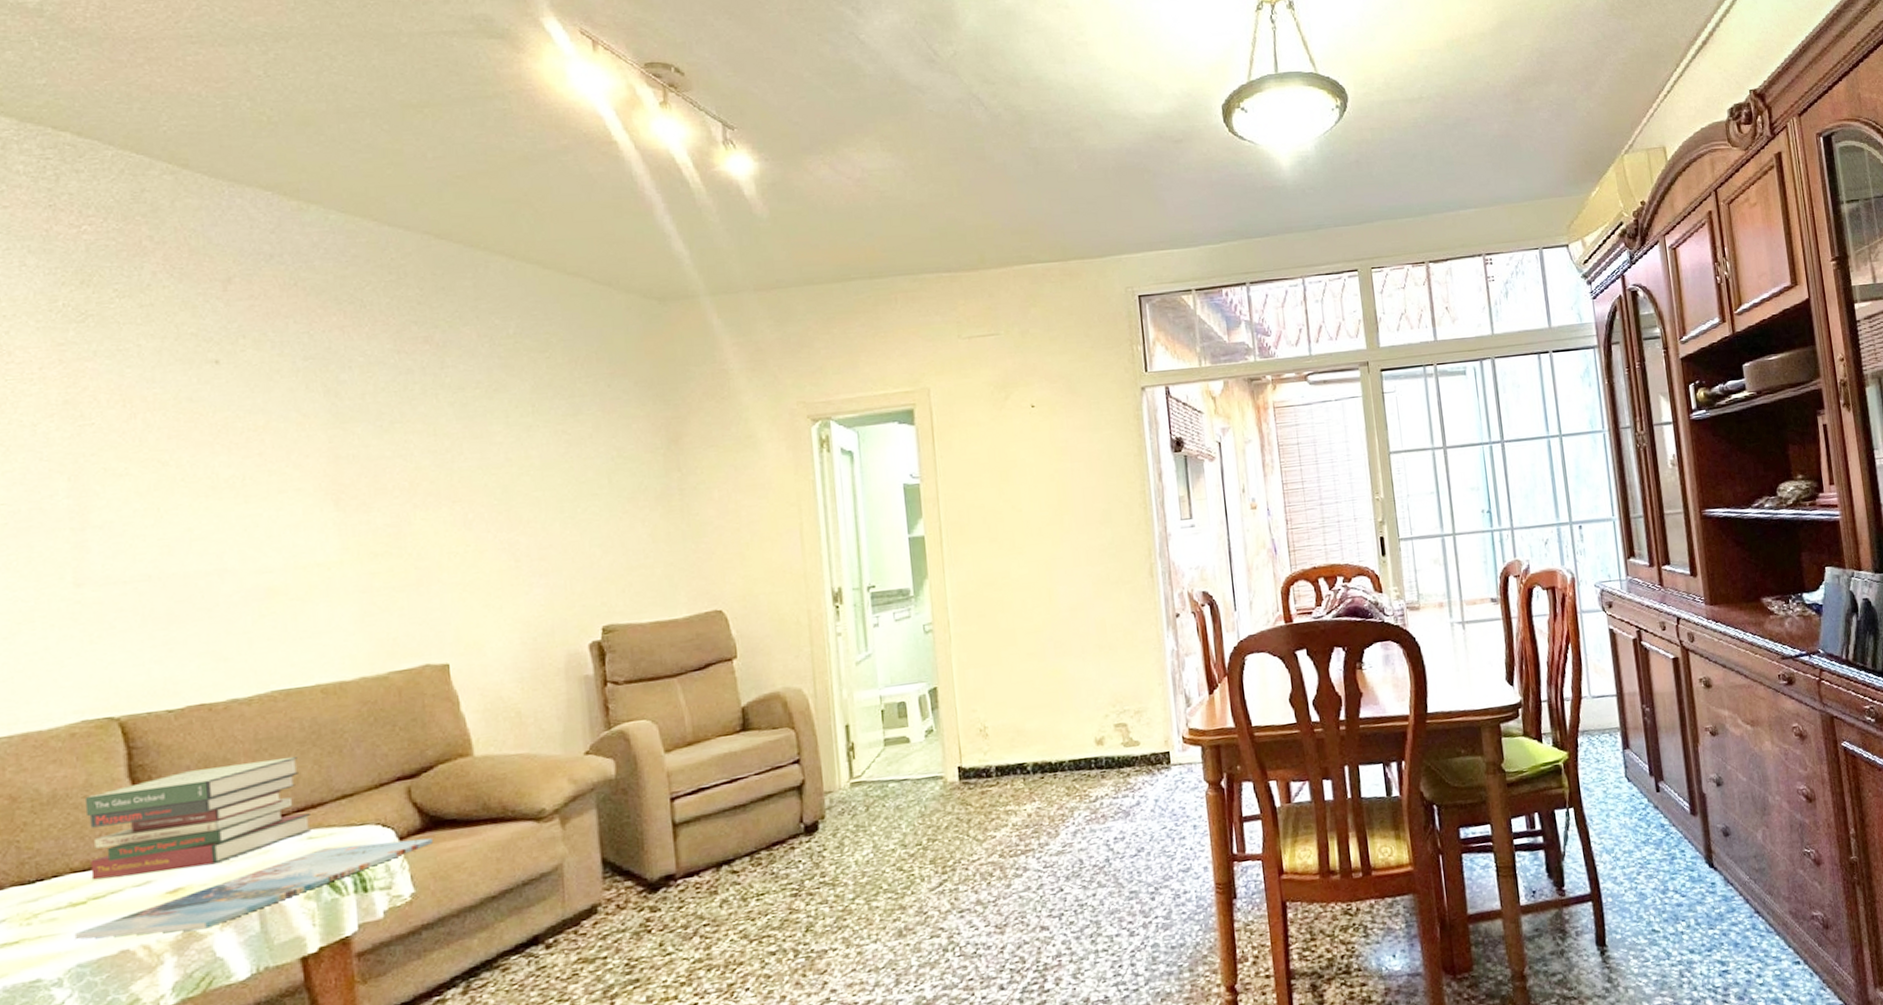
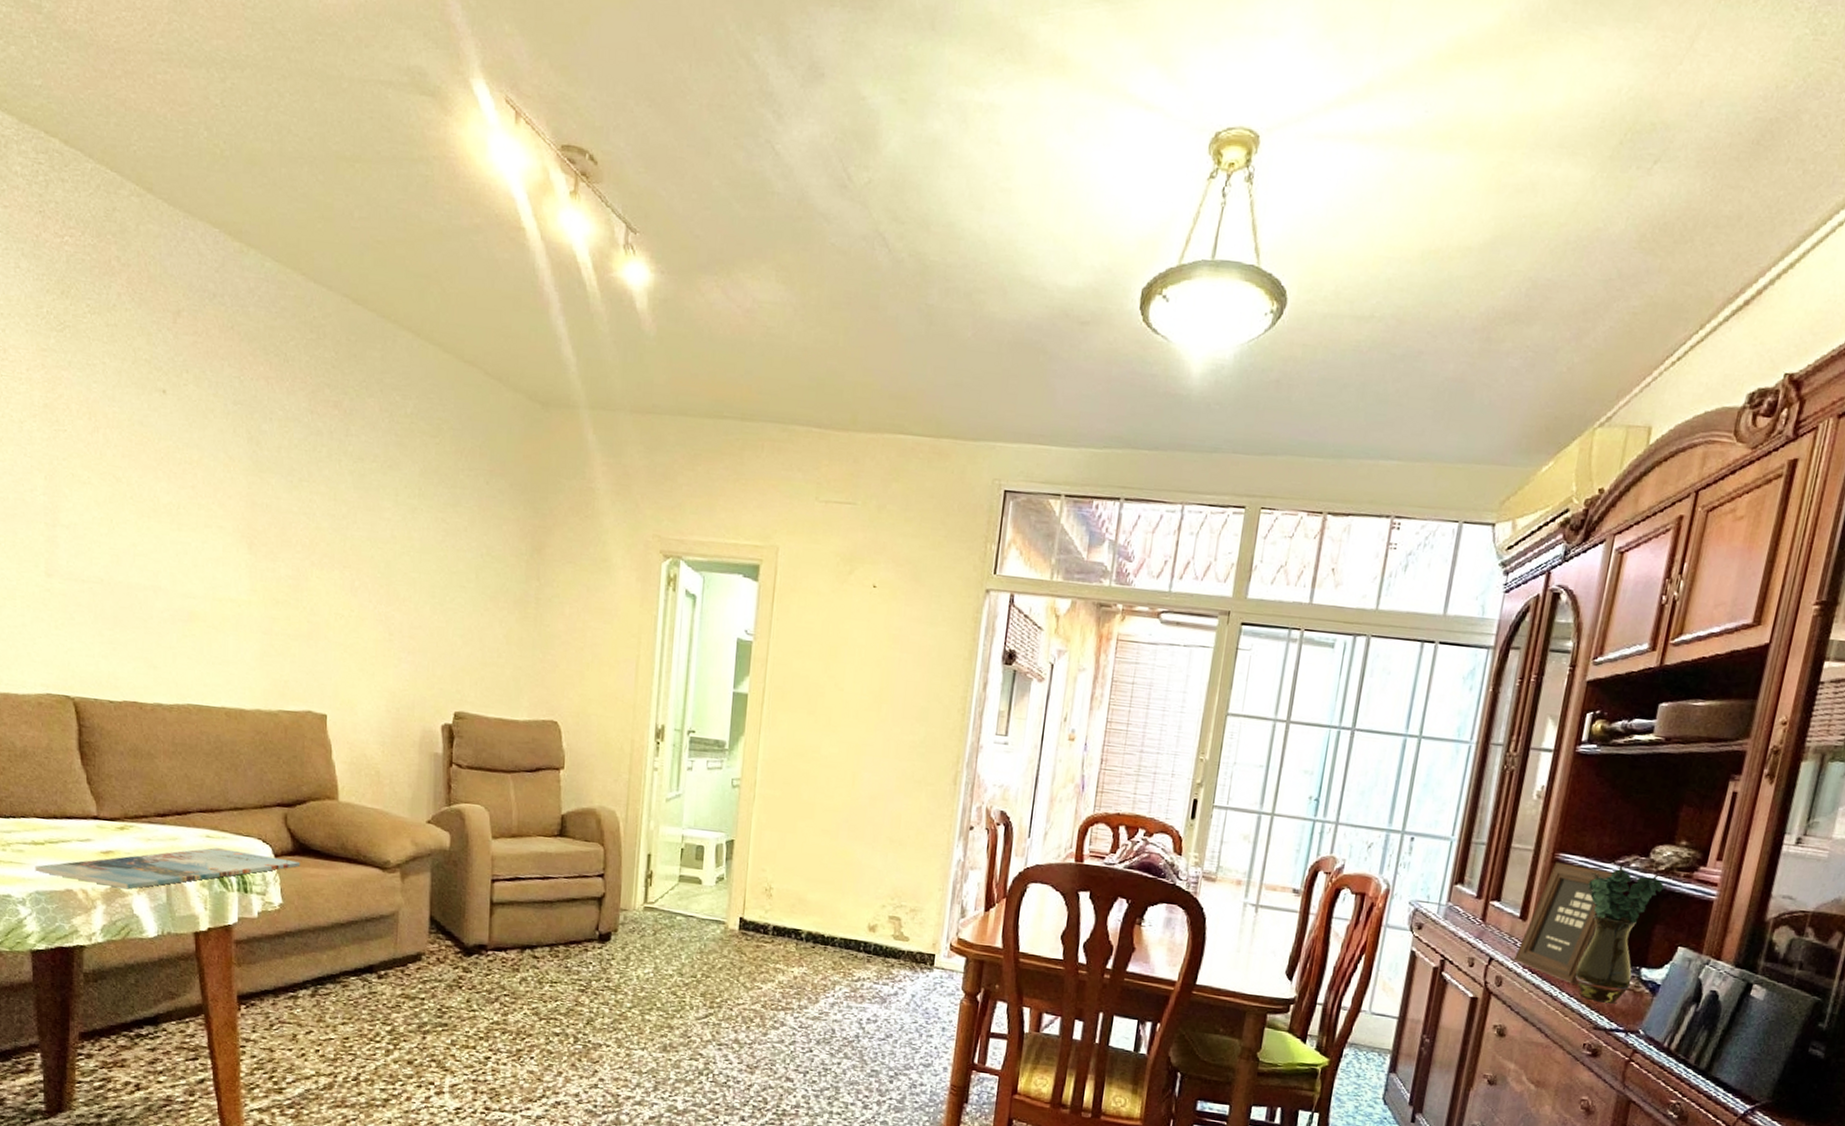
books: present [84,757,311,880] -> none [46,756,209,839]
picture frame: none [1697,516,1767,624] -> present [1514,862,1628,986]
vase: none [1736,506,1799,634] -> present [1574,863,1664,1004]

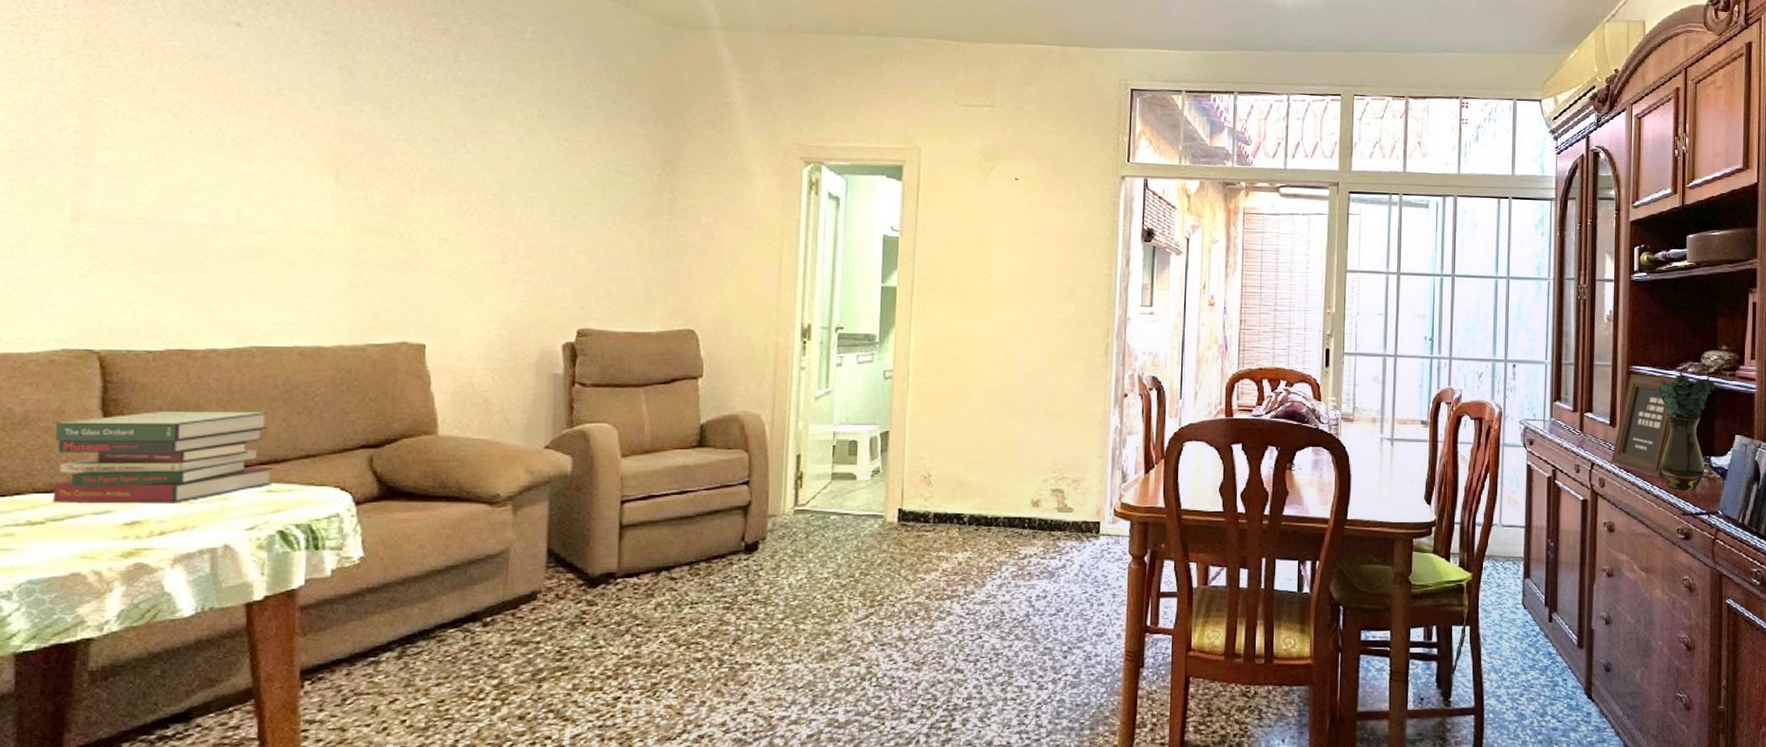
magazine: present [35,847,301,890] -> none [28,503,389,564]
books: none [46,756,209,839] -> present [52,412,273,504]

